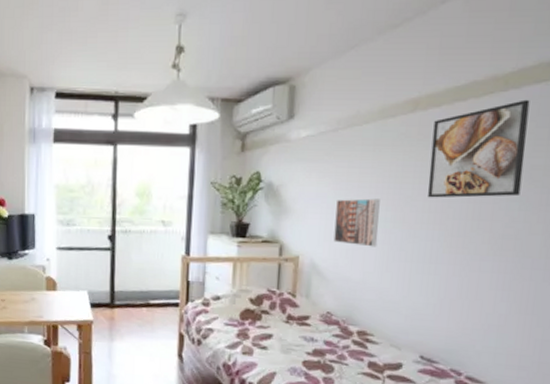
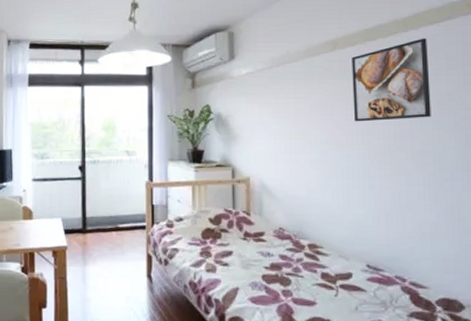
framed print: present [333,198,380,247] -> none [278,124,317,167]

